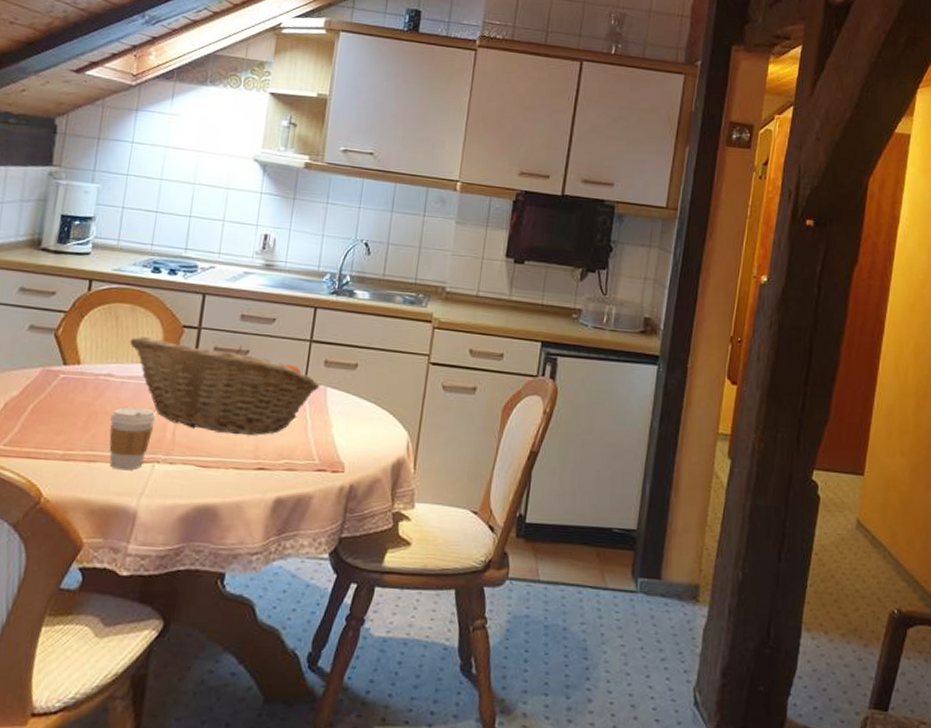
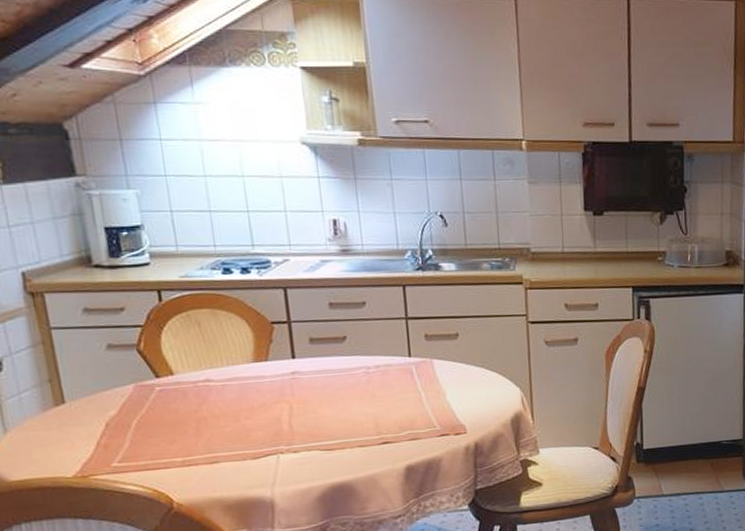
coffee cup: present [109,406,156,471] -> none [221,405,269,466]
fruit basket: present [129,336,322,436] -> none [219,332,427,418]

